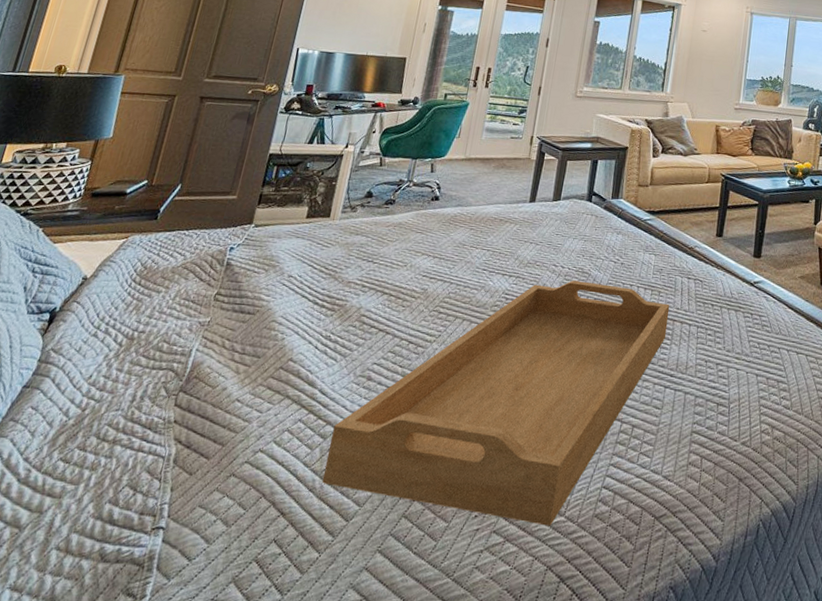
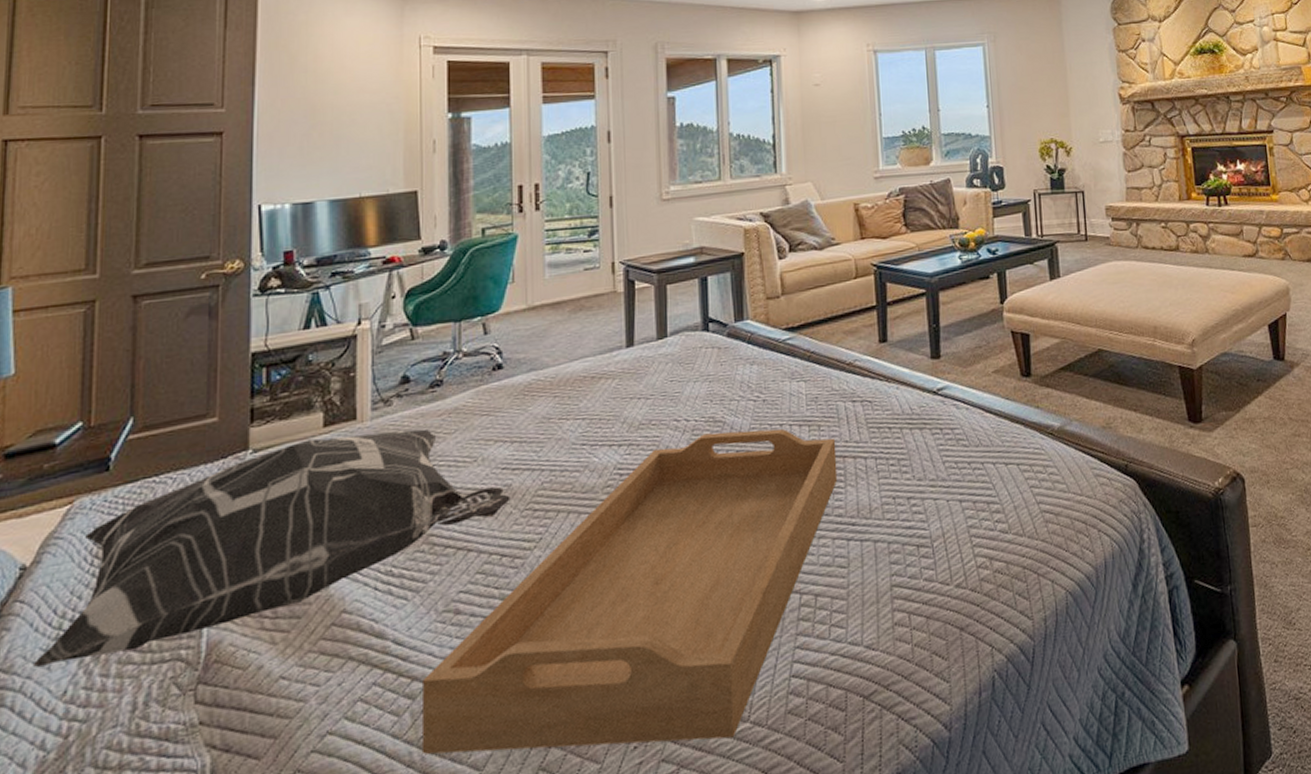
decorative pillow: none [75,225,425,356] -> present [34,429,511,667]

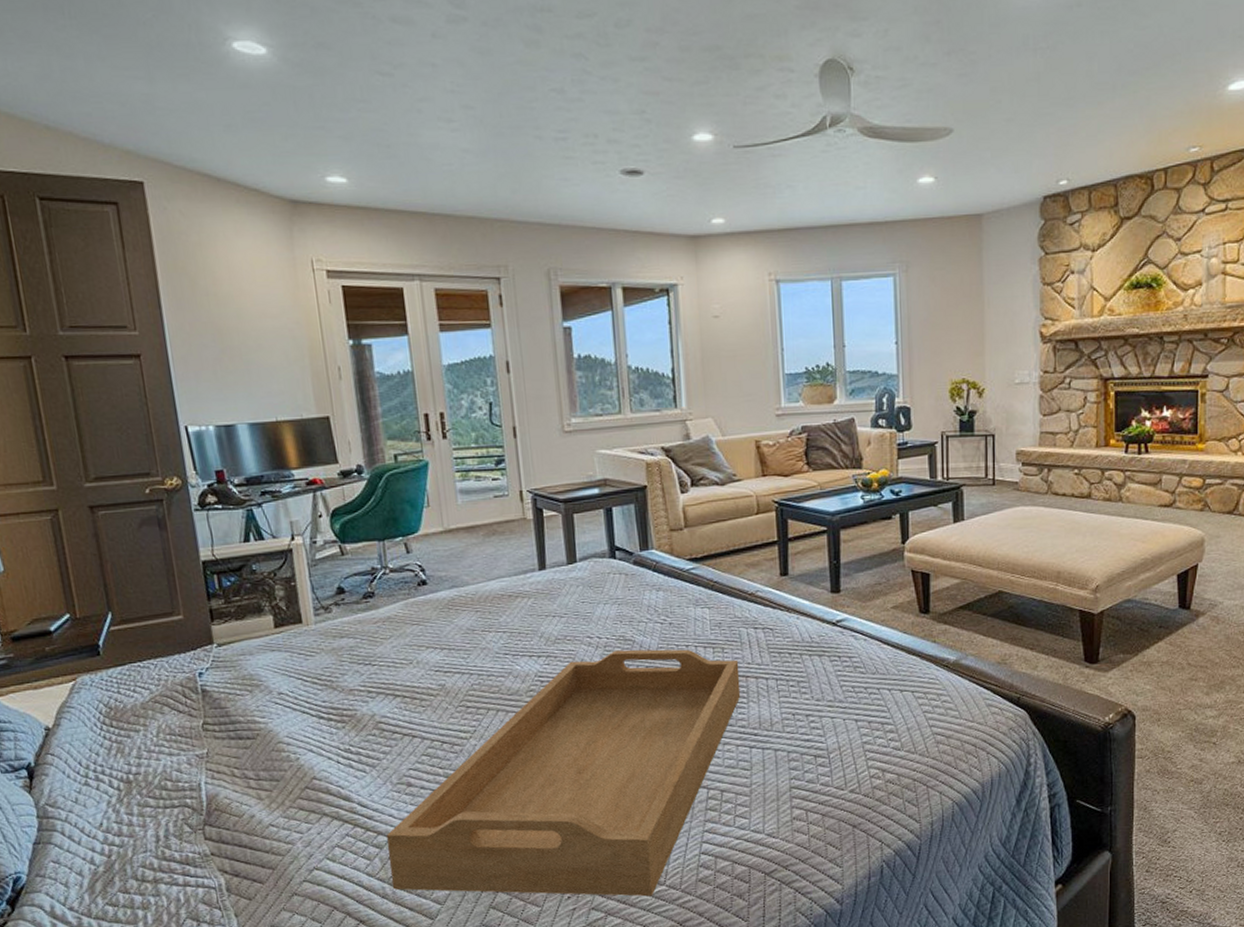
decorative pillow: present [34,429,511,667] -> none [72,634,445,804]

